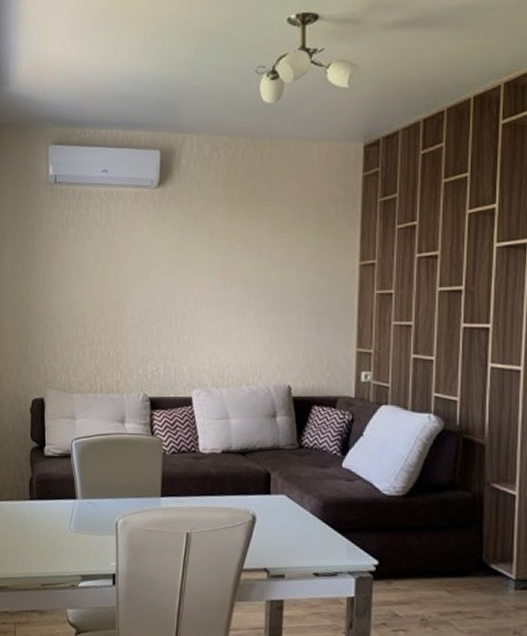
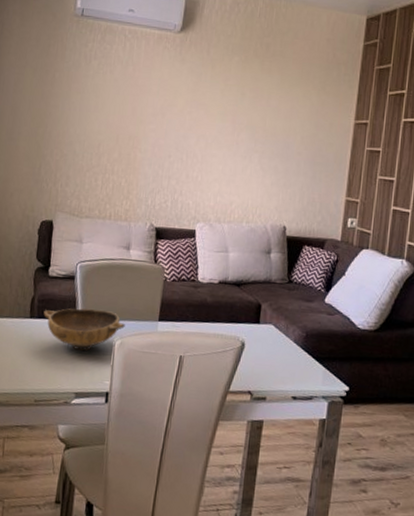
bowl: none [43,487,126,531] -> present [43,308,125,351]

